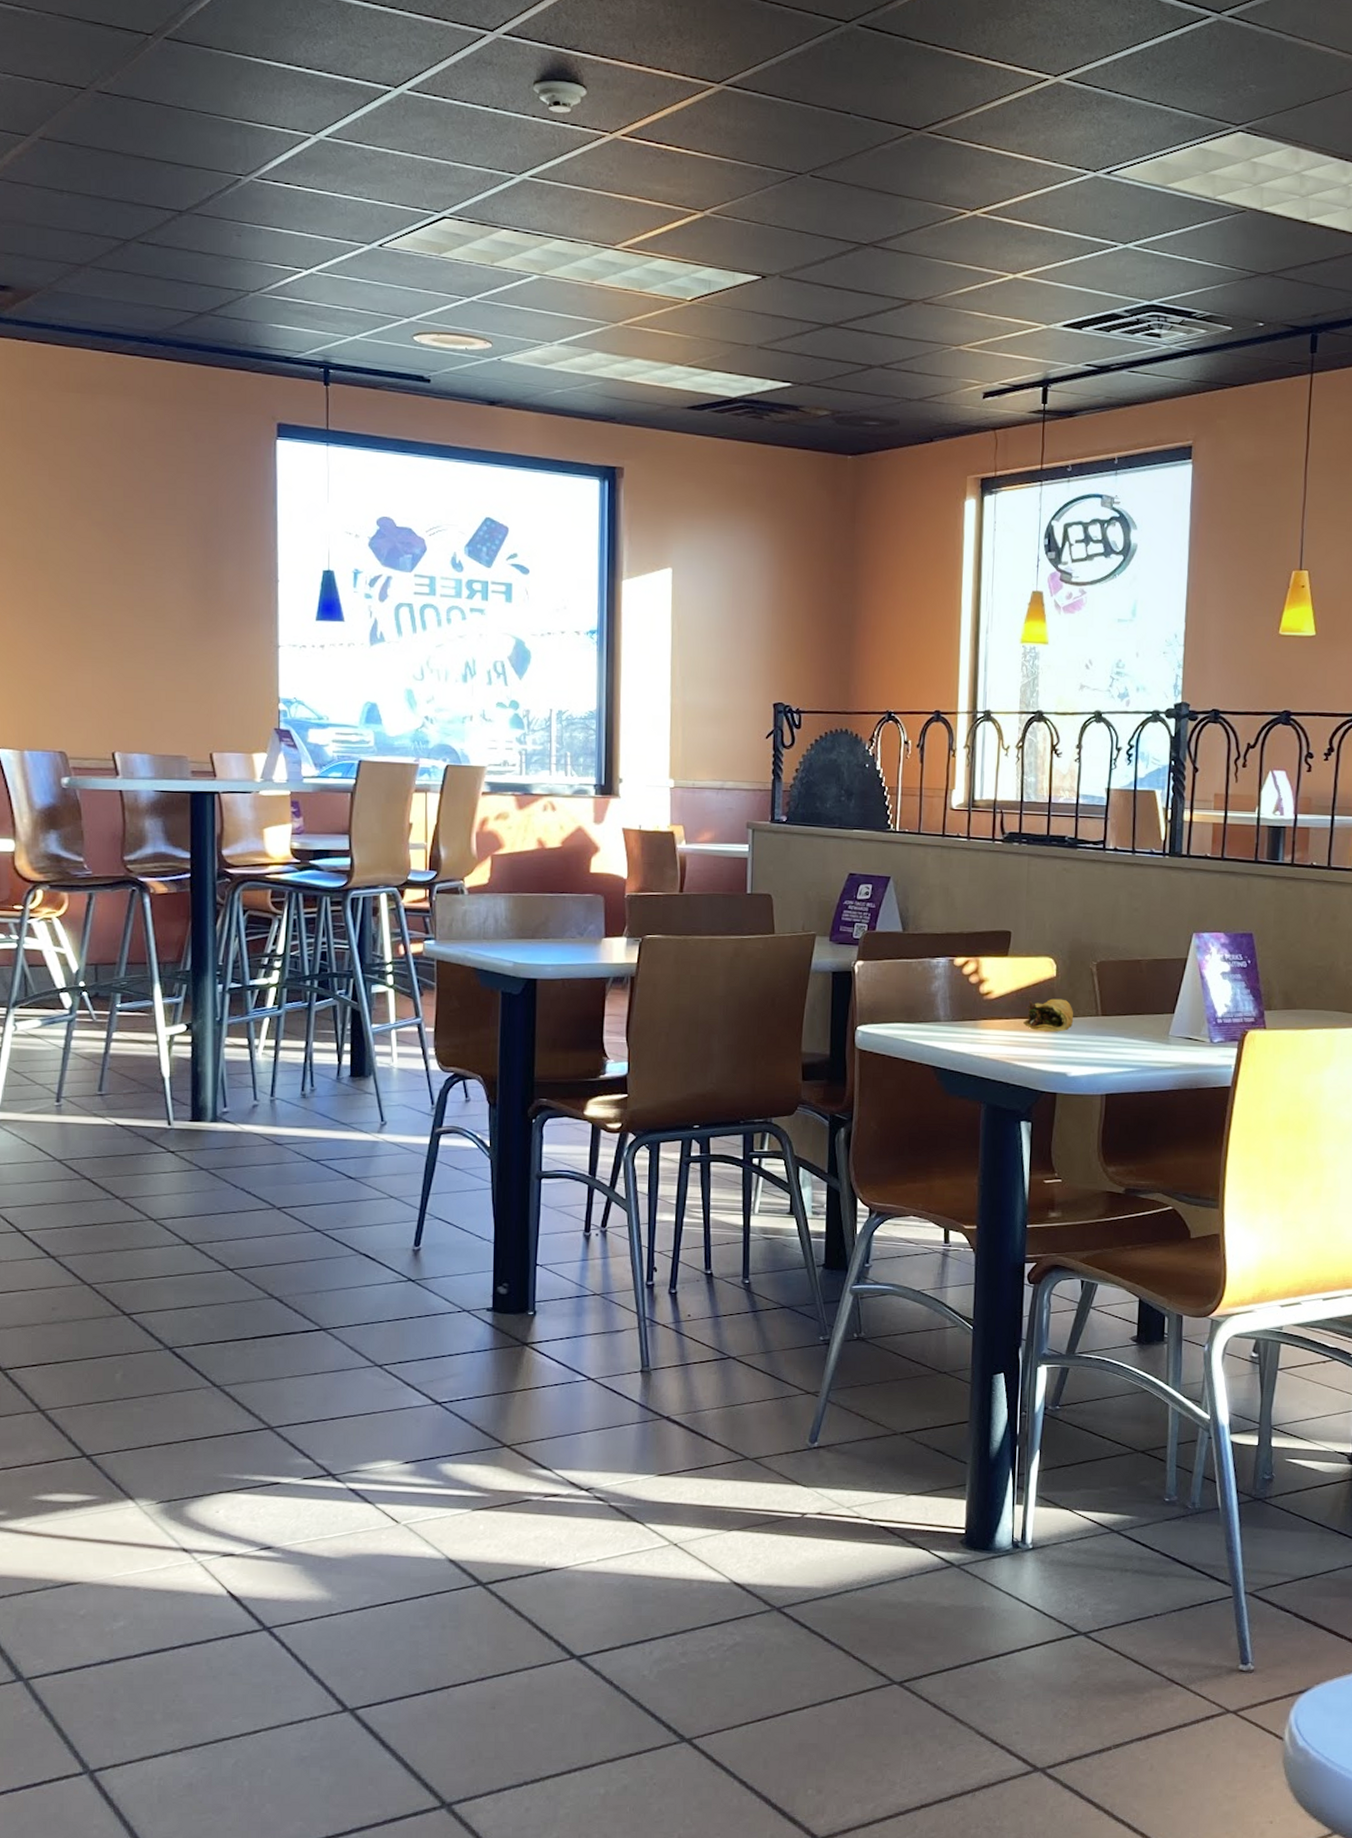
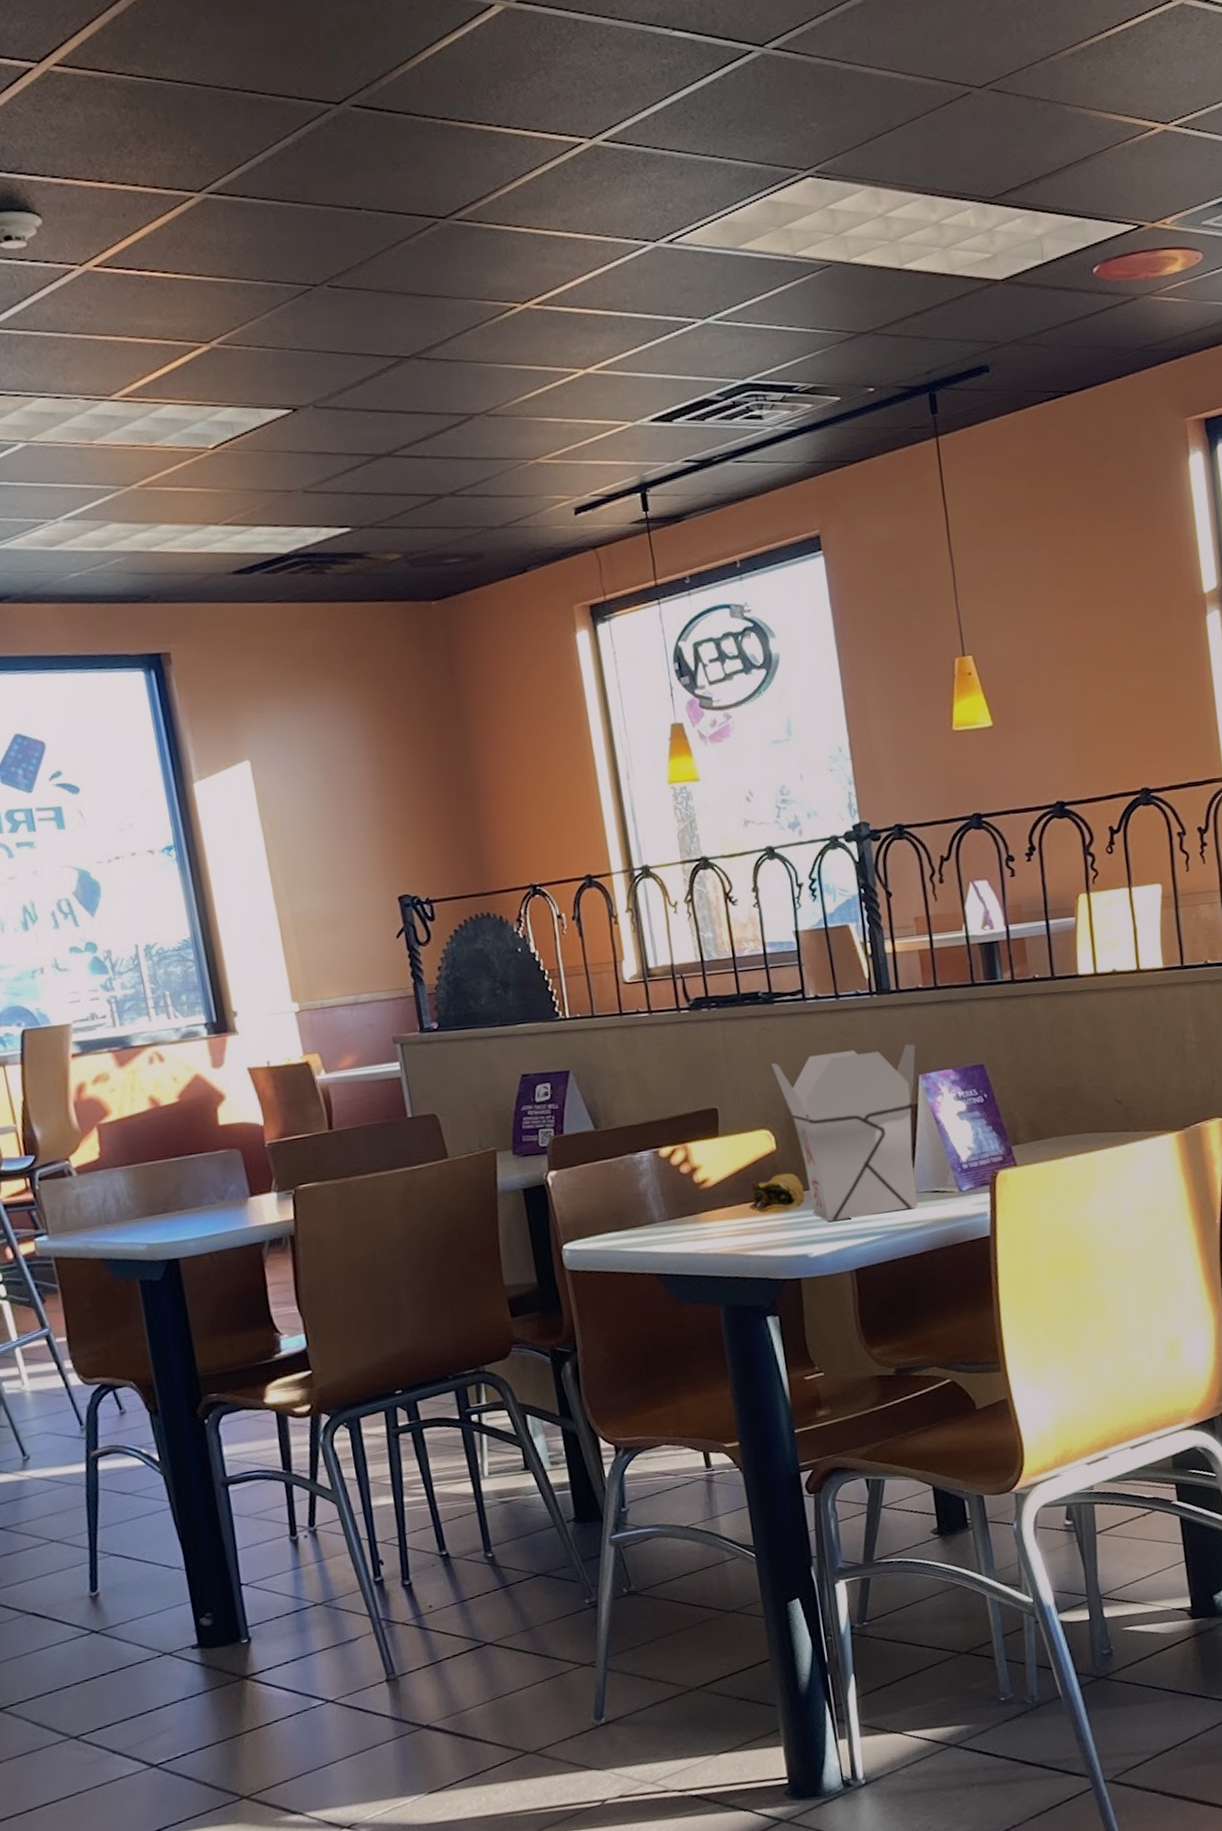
takeout container: none [1064,900,1195,1050] -> present [770,1043,918,1222]

